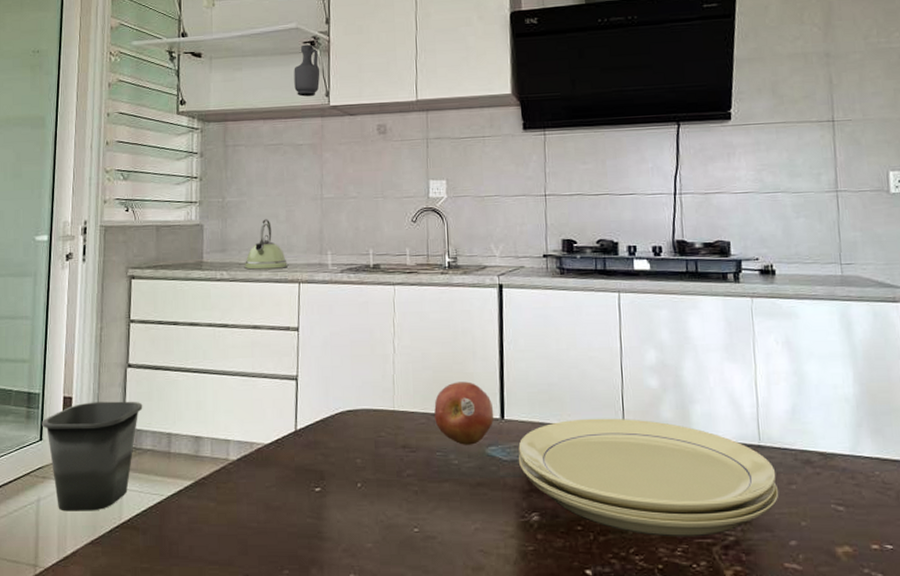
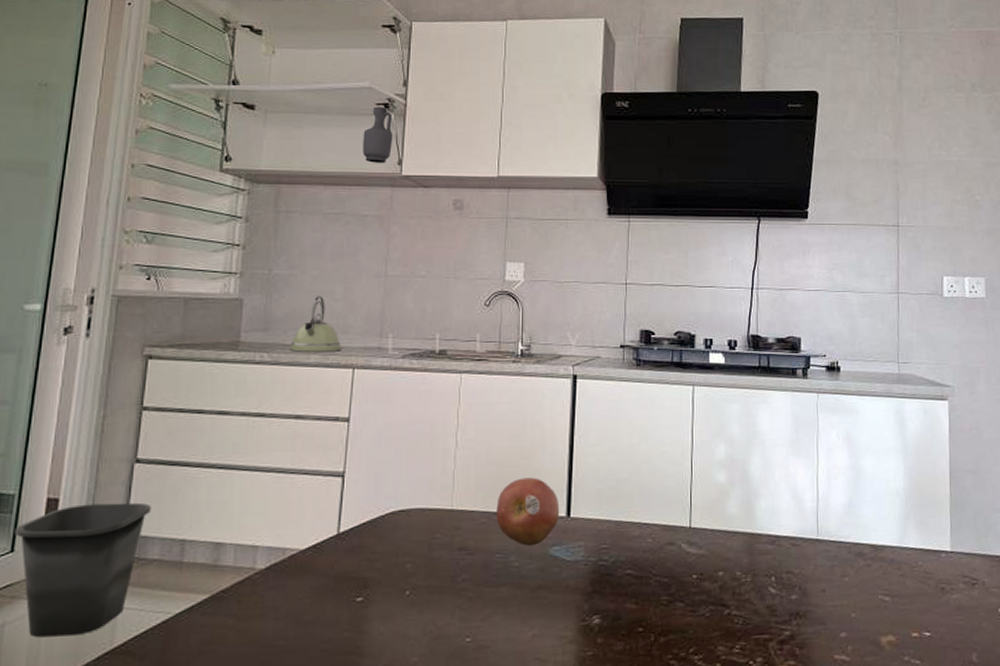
plate: present [518,418,779,537] -> none [582,514,833,635]

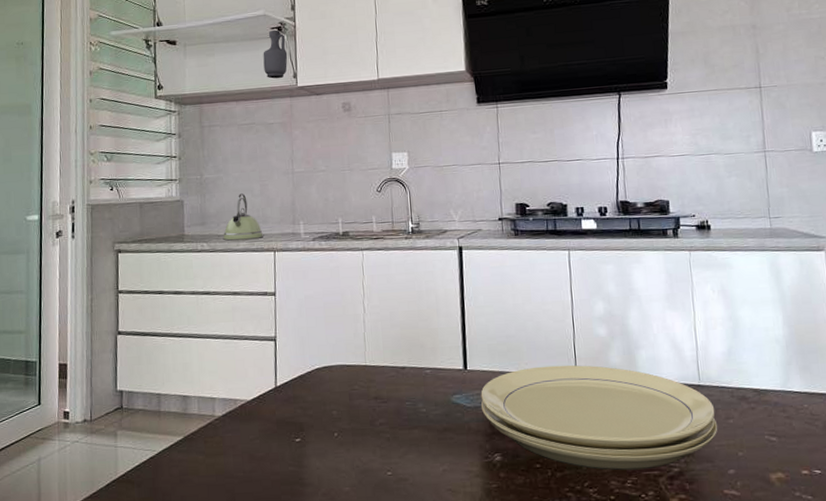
waste bin: present [15,502,152,638] -> none [39,365,133,469]
fruit: present [496,477,560,546] -> none [402,336,458,395]
plate: none [582,514,833,635] -> present [480,365,718,471]

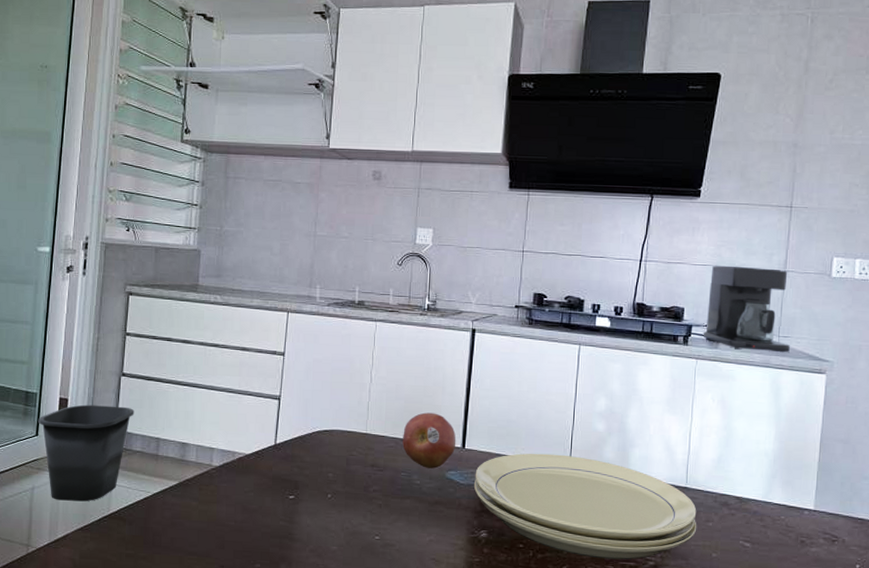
waste bin: none [39,365,133,469] -> present [38,404,135,502]
kettle: present [223,193,263,241] -> none [237,250,278,298]
ceramic jug: present [263,29,288,79] -> none [296,86,323,137]
fruit: none [402,336,458,395] -> present [402,412,457,469]
coffee maker: none [690,150,783,235] -> present [702,265,790,353]

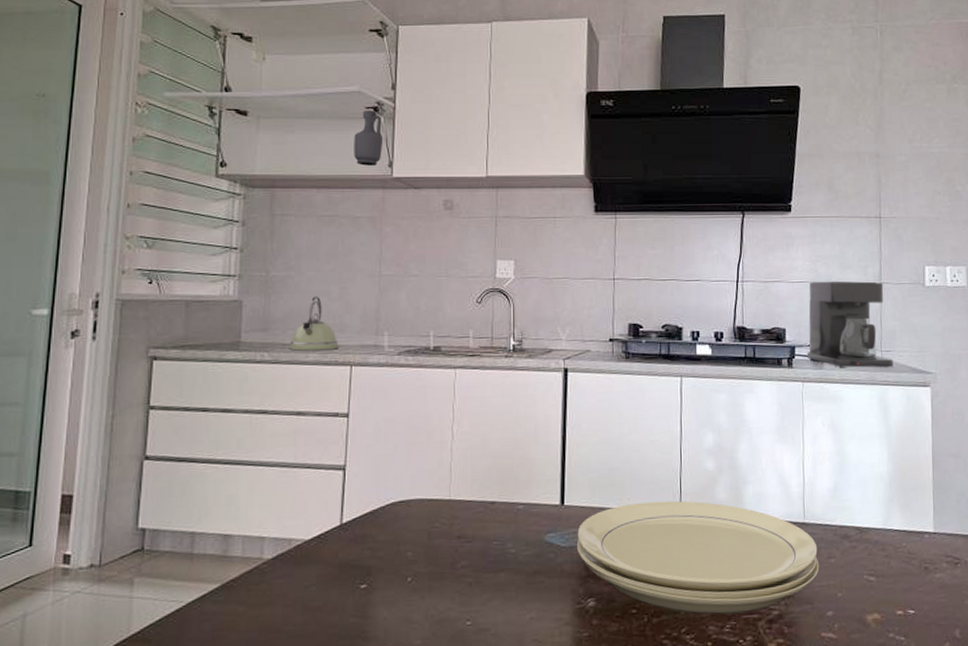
waste bin: present [38,404,135,502] -> none [32,497,162,627]
kettle: none [237,250,278,298] -> present [288,296,339,352]
ceramic jug: none [296,86,323,137] -> present [354,110,383,166]
fruit: present [402,412,457,469] -> none [493,468,554,533]

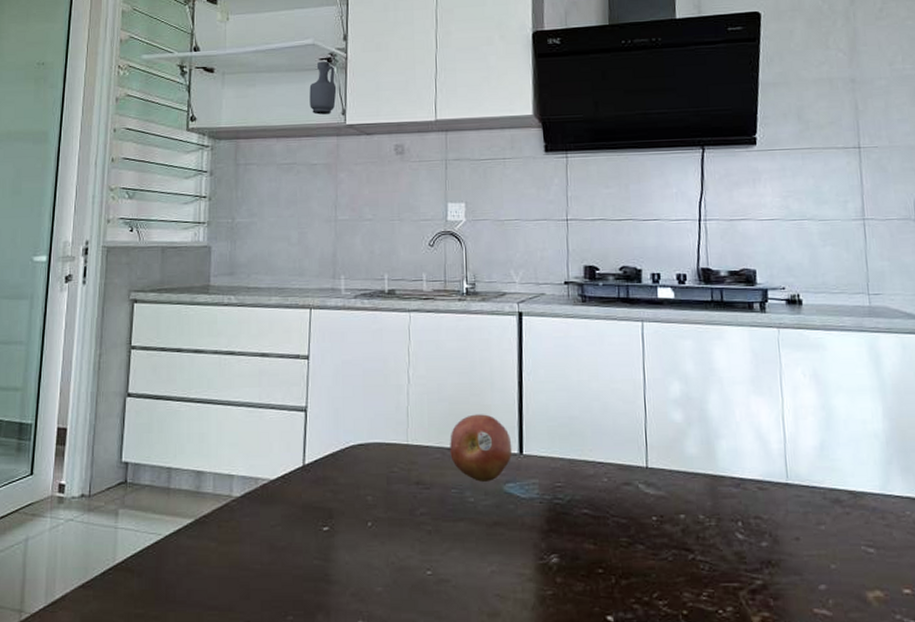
kettle: present [288,296,339,352] -> none [253,241,299,295]
fruit: none [493,468,554,533] -> present [450,414,513,482]
plate: present [576,500,820,615] -> none [537,453,808,581]
coffee maker: present [806,281,893,368] -> none [780,217,884,313]

